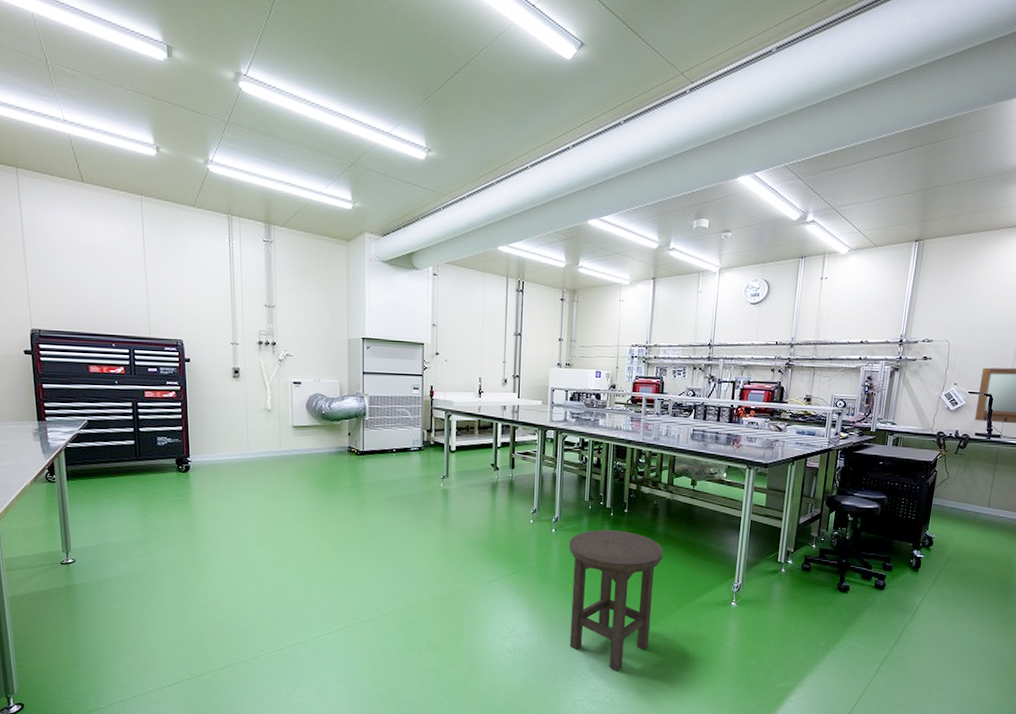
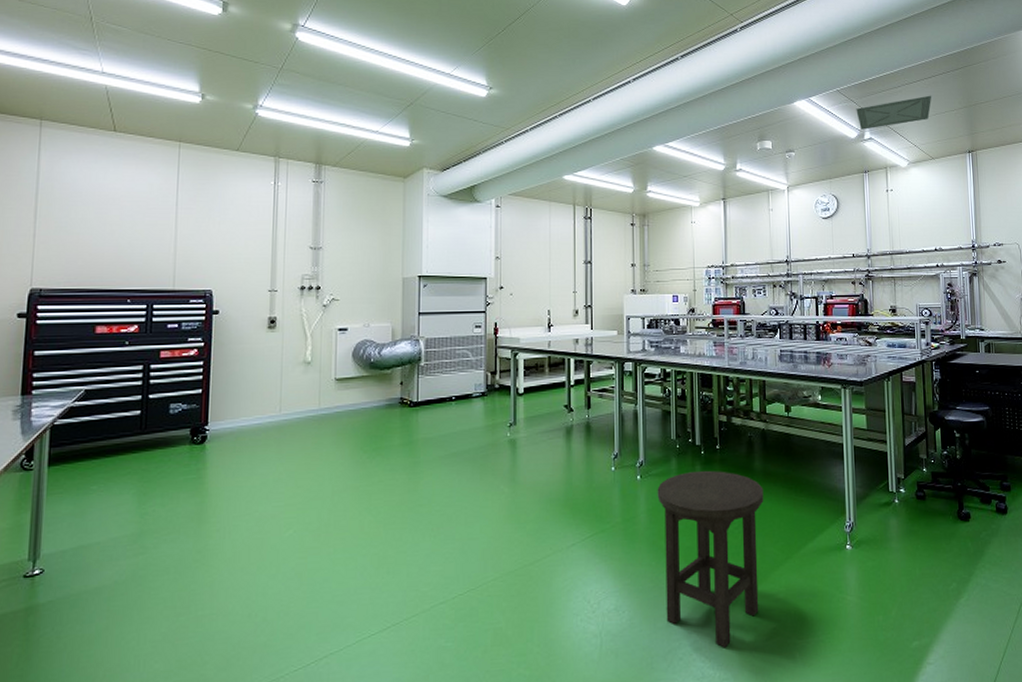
ceiling vent: none [802,175,888,211] -> present [856,95,932,130]

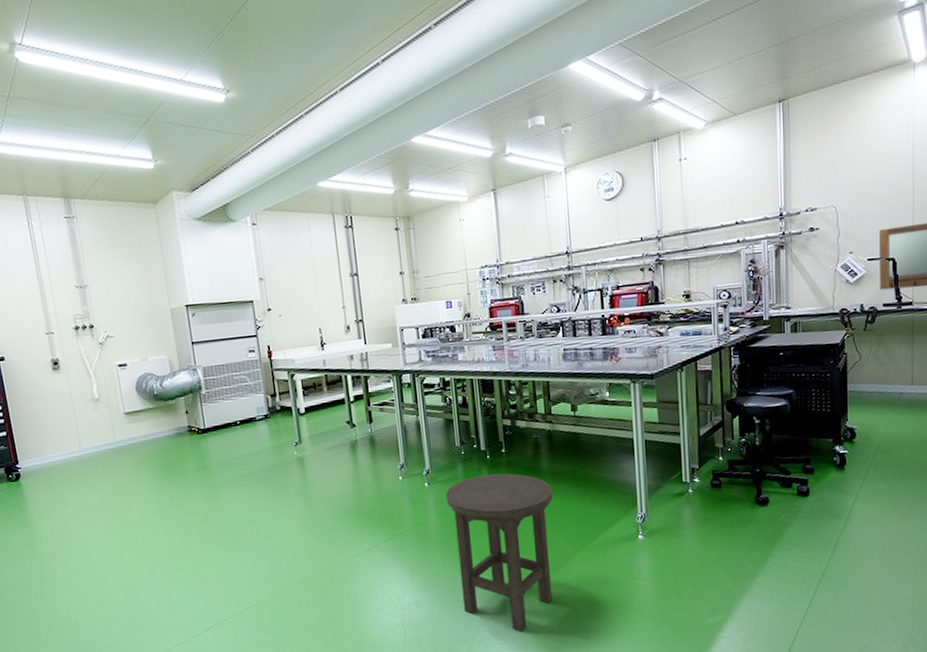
ceiling vent: present [856,95,932,130] -> none [642,35,736,89]

